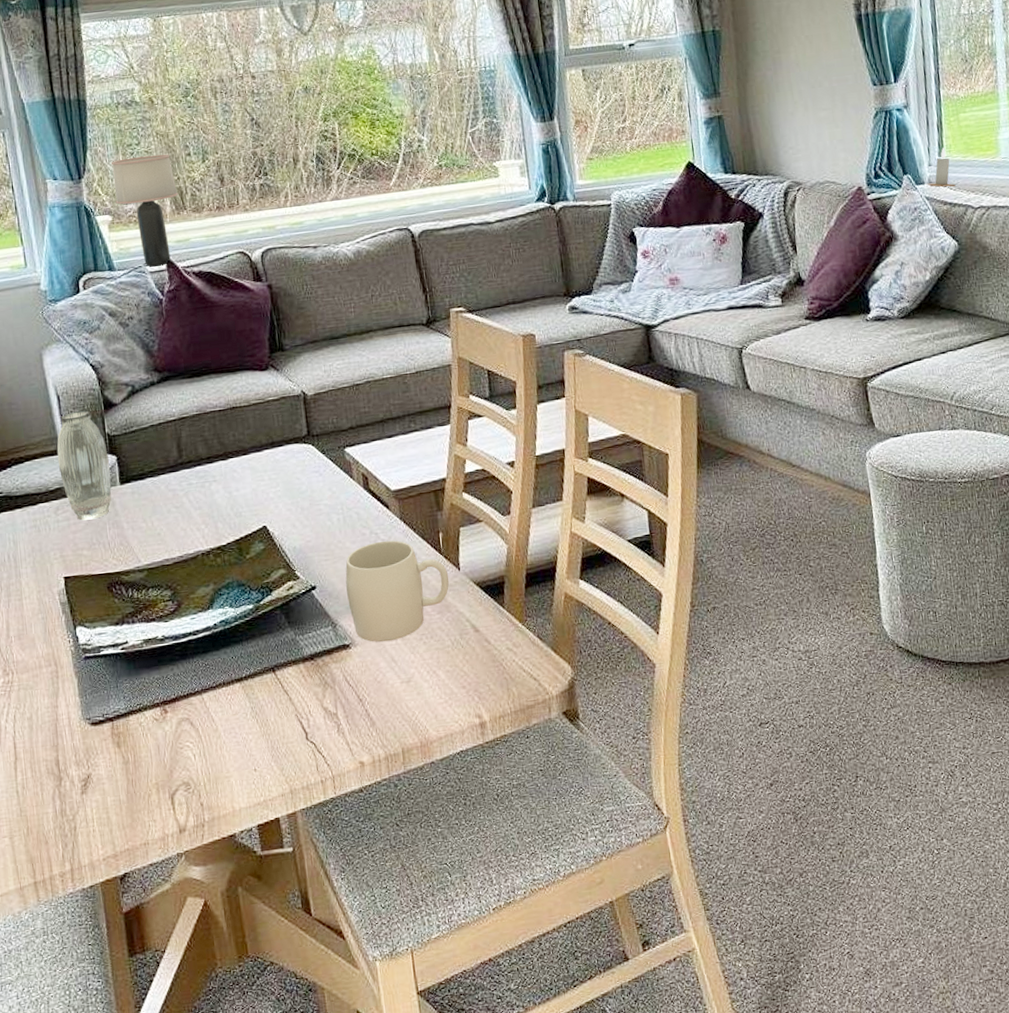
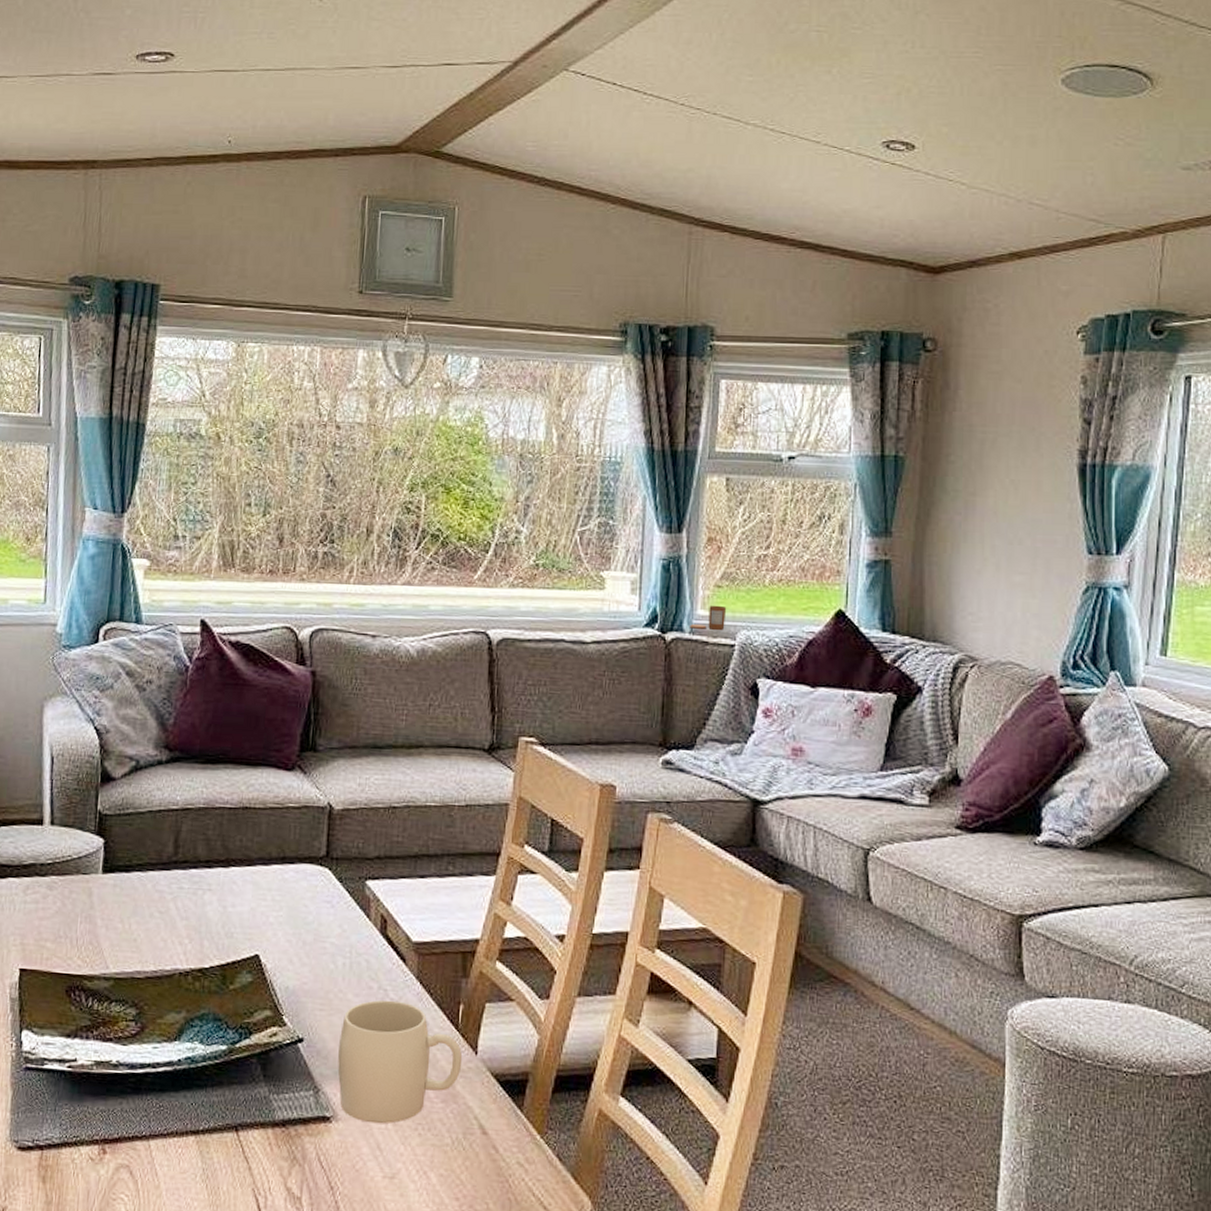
vase: present [57,410,112,521] -> none [37,779,96,908]
table lamp: present [110,154,179,267] -> none [157,497,230,627]
candle: none [572,174,601,198] -> present [690,605,727,631]
candle: present [927,148,956,187] -> none [1139,645,1177,697]

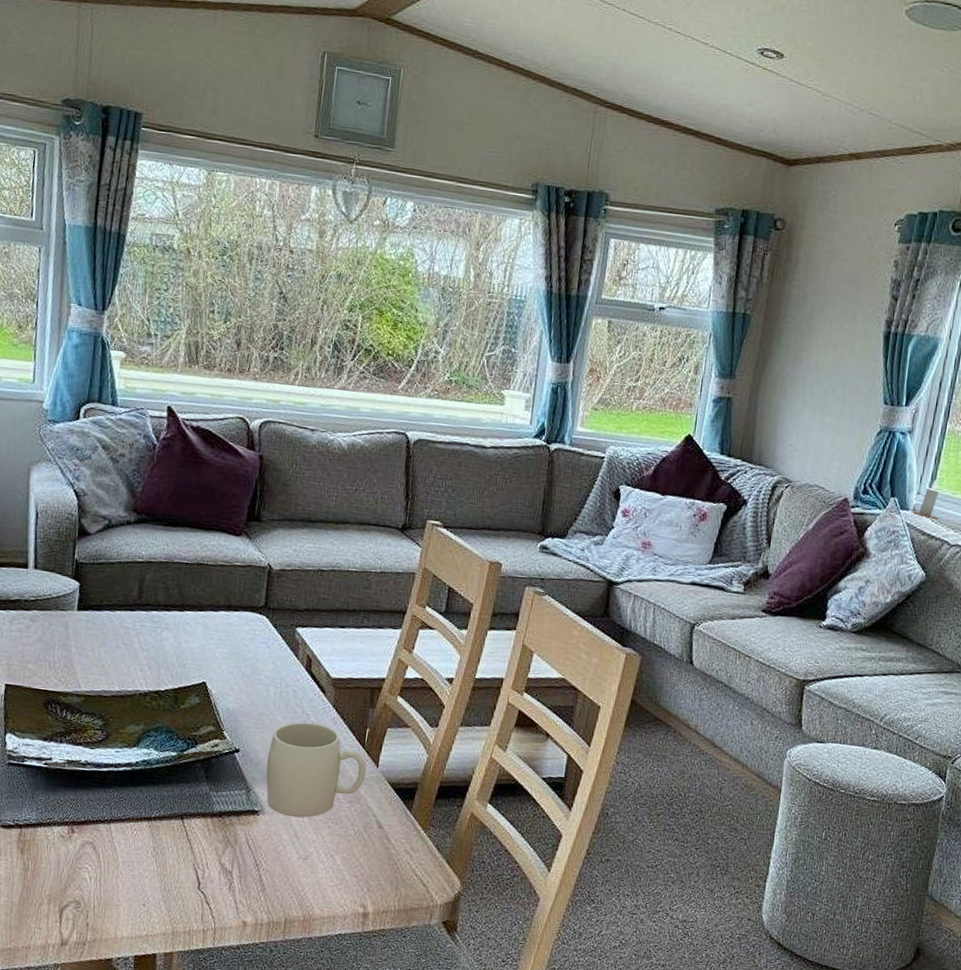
candle: present [690,605,727,631] -> none [570,424,601,446]
candle: none [1139,645,1177,697] -> present [911,480,939,520]

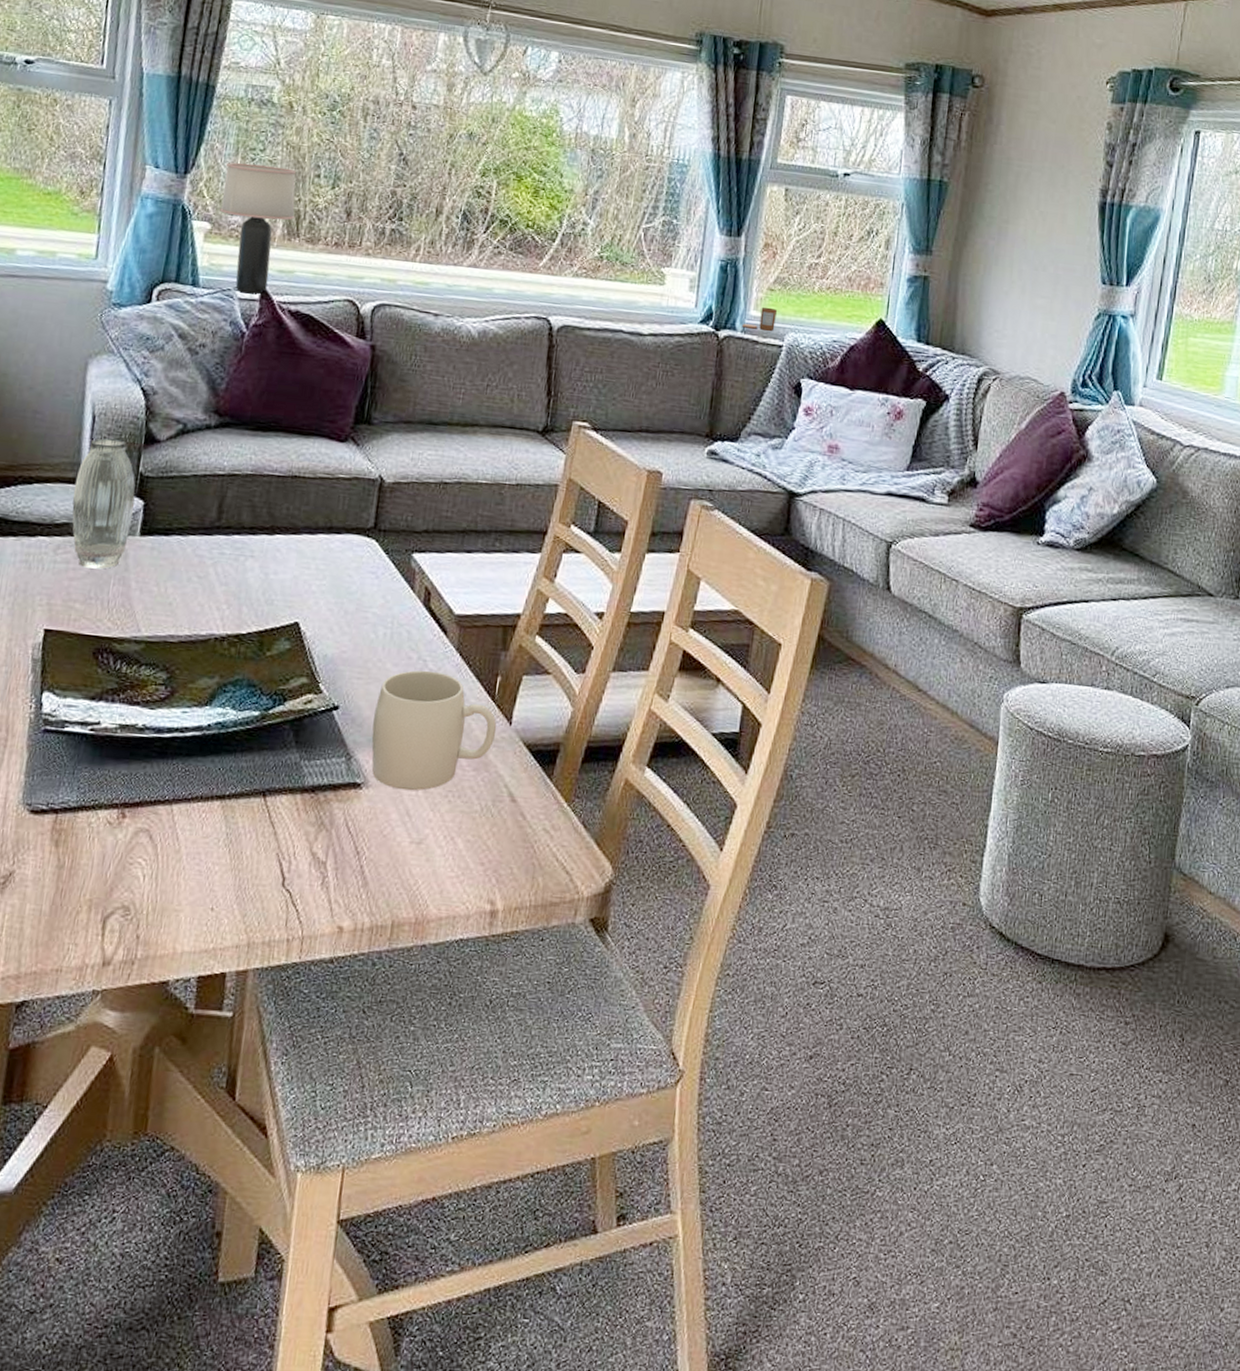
vase: none [23,531,73,637] -> present [72,438,136,569]
table lamp: none [132,300,195,412] -> present [220,162,297,294]
candle: none [570,424,601,446] -> present [742,307,778,332]
candle: present [911,480,939,520] -> none [1137,370,1168,417]

